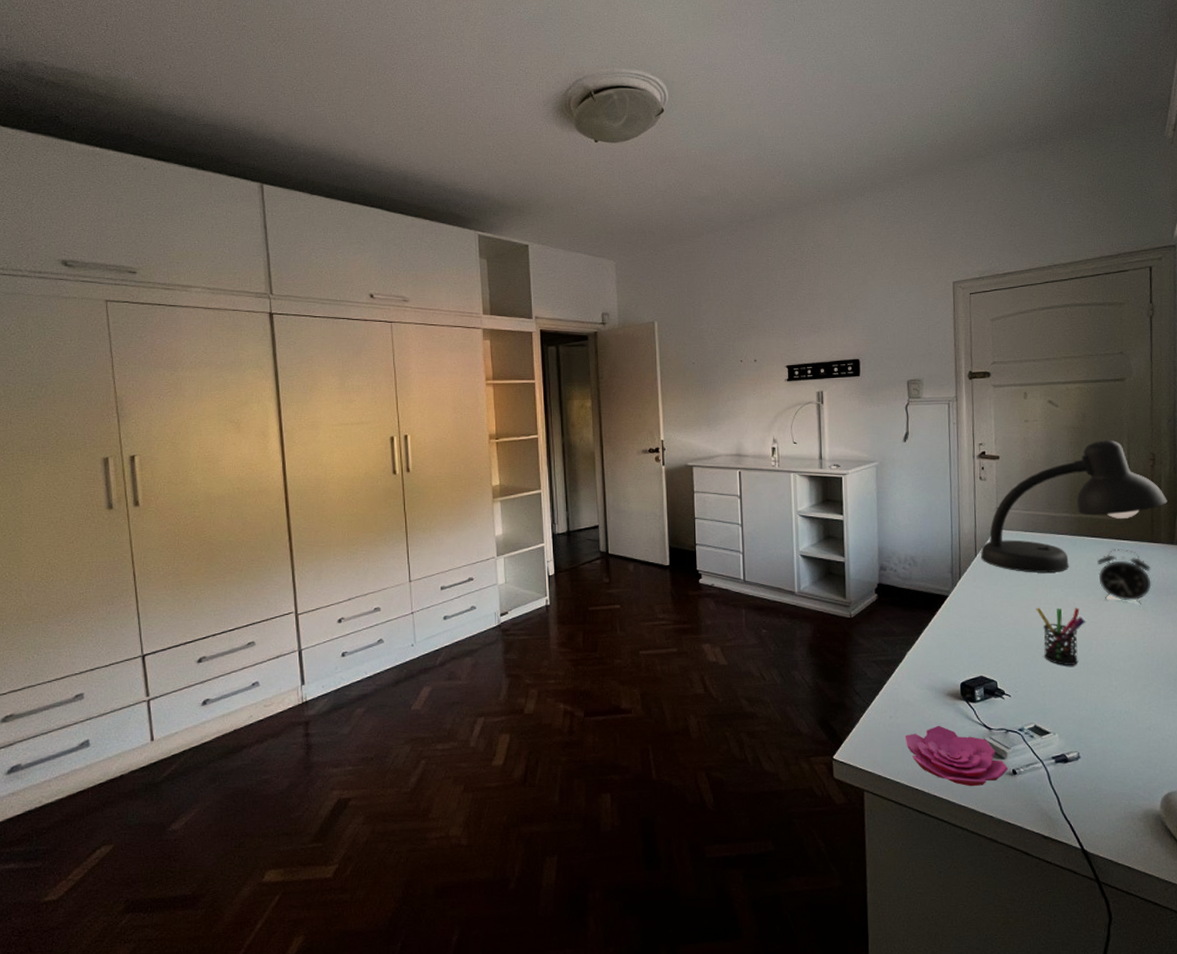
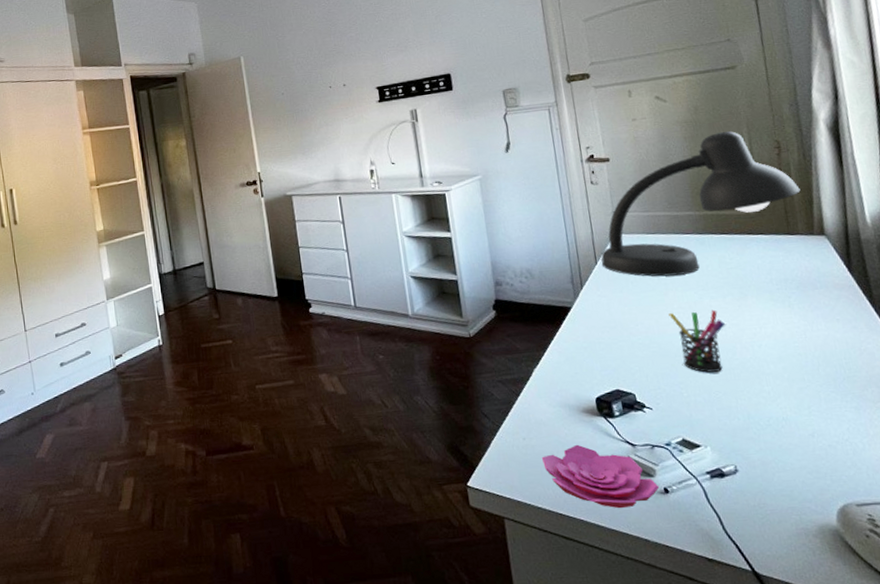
alarm clock: present [1096,549,1152,604] -> none [729,244,795,302]

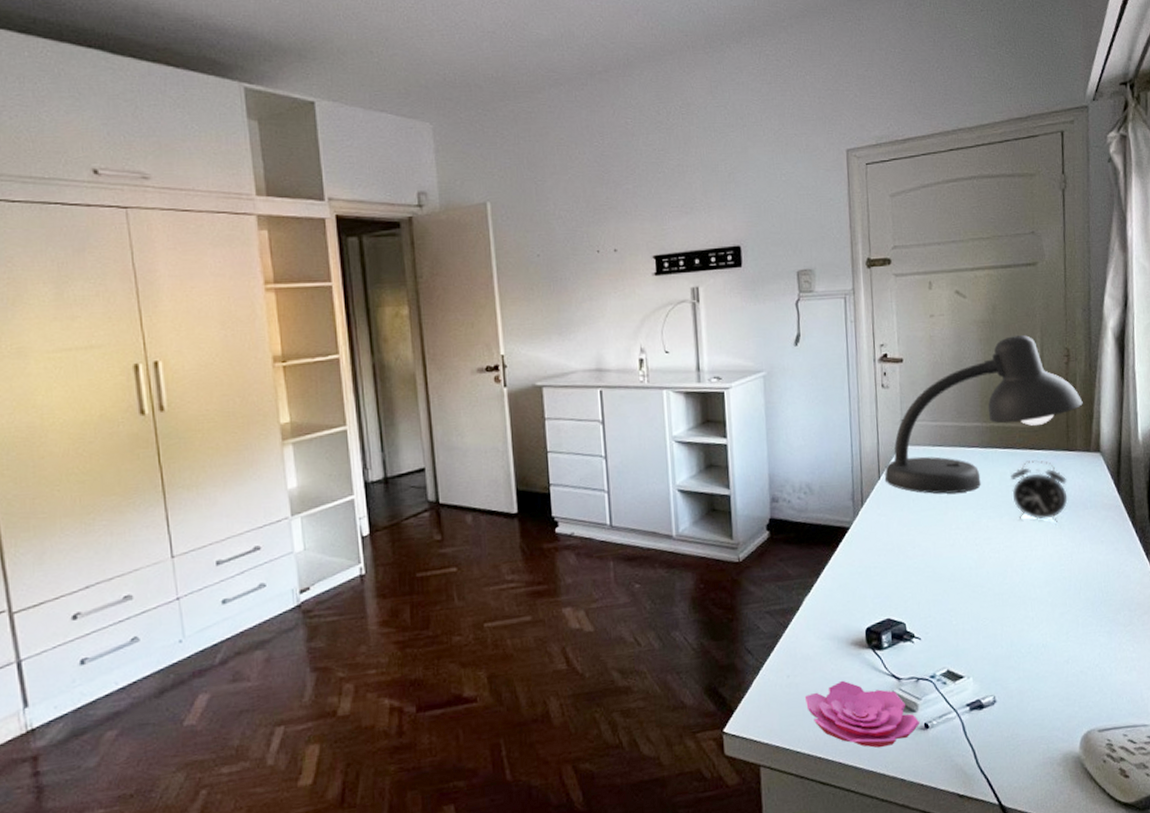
pen holder: present [668,309,726,373] -> none [946,530,1000,599]
alarm clock: none [729,244,795,302] -> present [1010,460,1068,522]

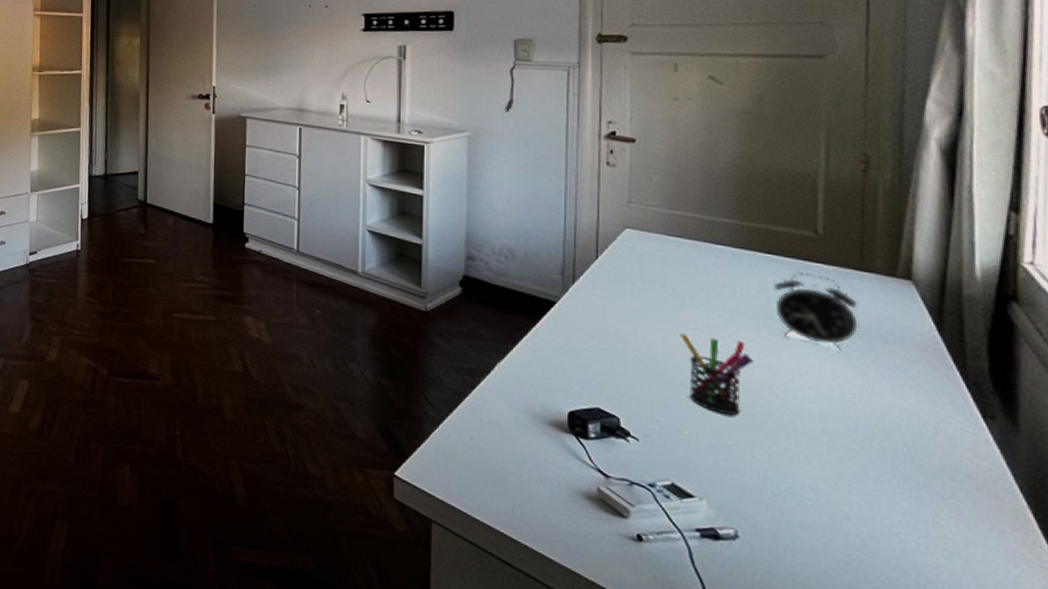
flower: present [804,680,920,748] -> none [489,459,632,546]
desk lamp: present [884,335,1083,494] -> none [603,131,887,293]
pen holder: none [946,530,1000,599] -> present [680,334,754,415]

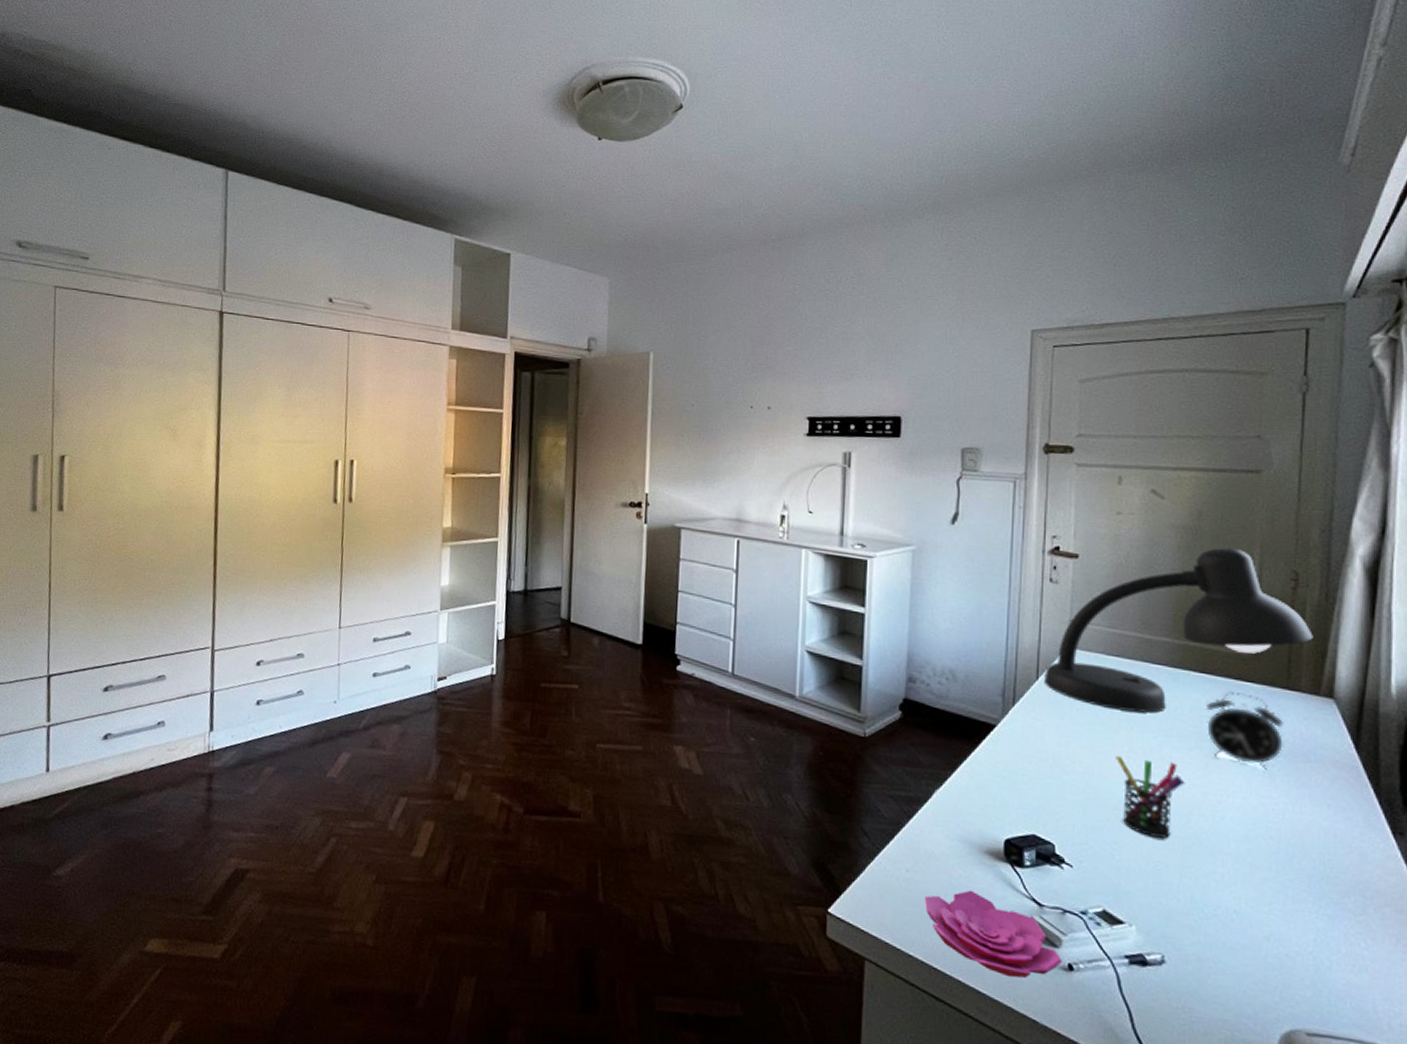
flower: none [489,459,632,546] -> present [924,890,1063,978]
desk lamp: none [603,131,887,293] -> present [1043,548,1313,713]

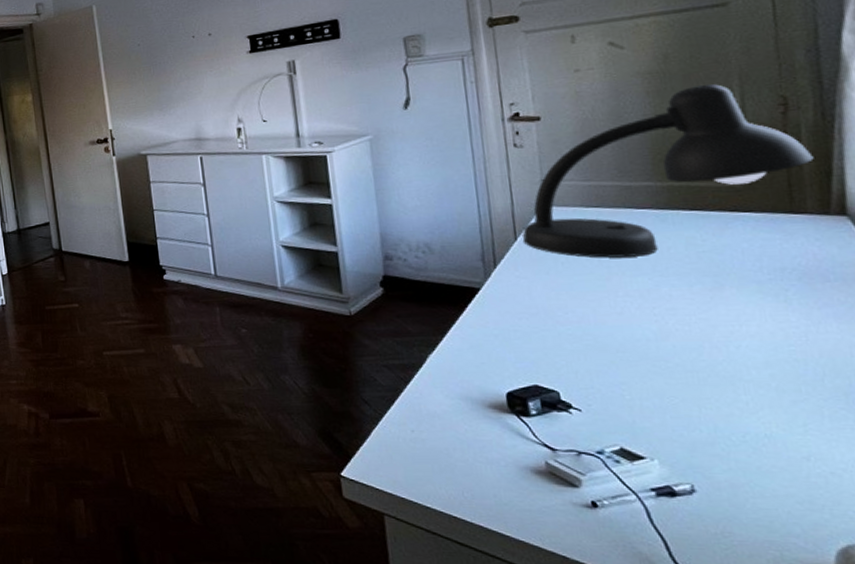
flower: present [924,890,1063,978] -> none [433,442,586,519]
pen holder: present [1116,756,1185,838] -> none [610,300,691,374]
alarm clock: present [1205,691,1284,770] -> none [701,223,796,295]

